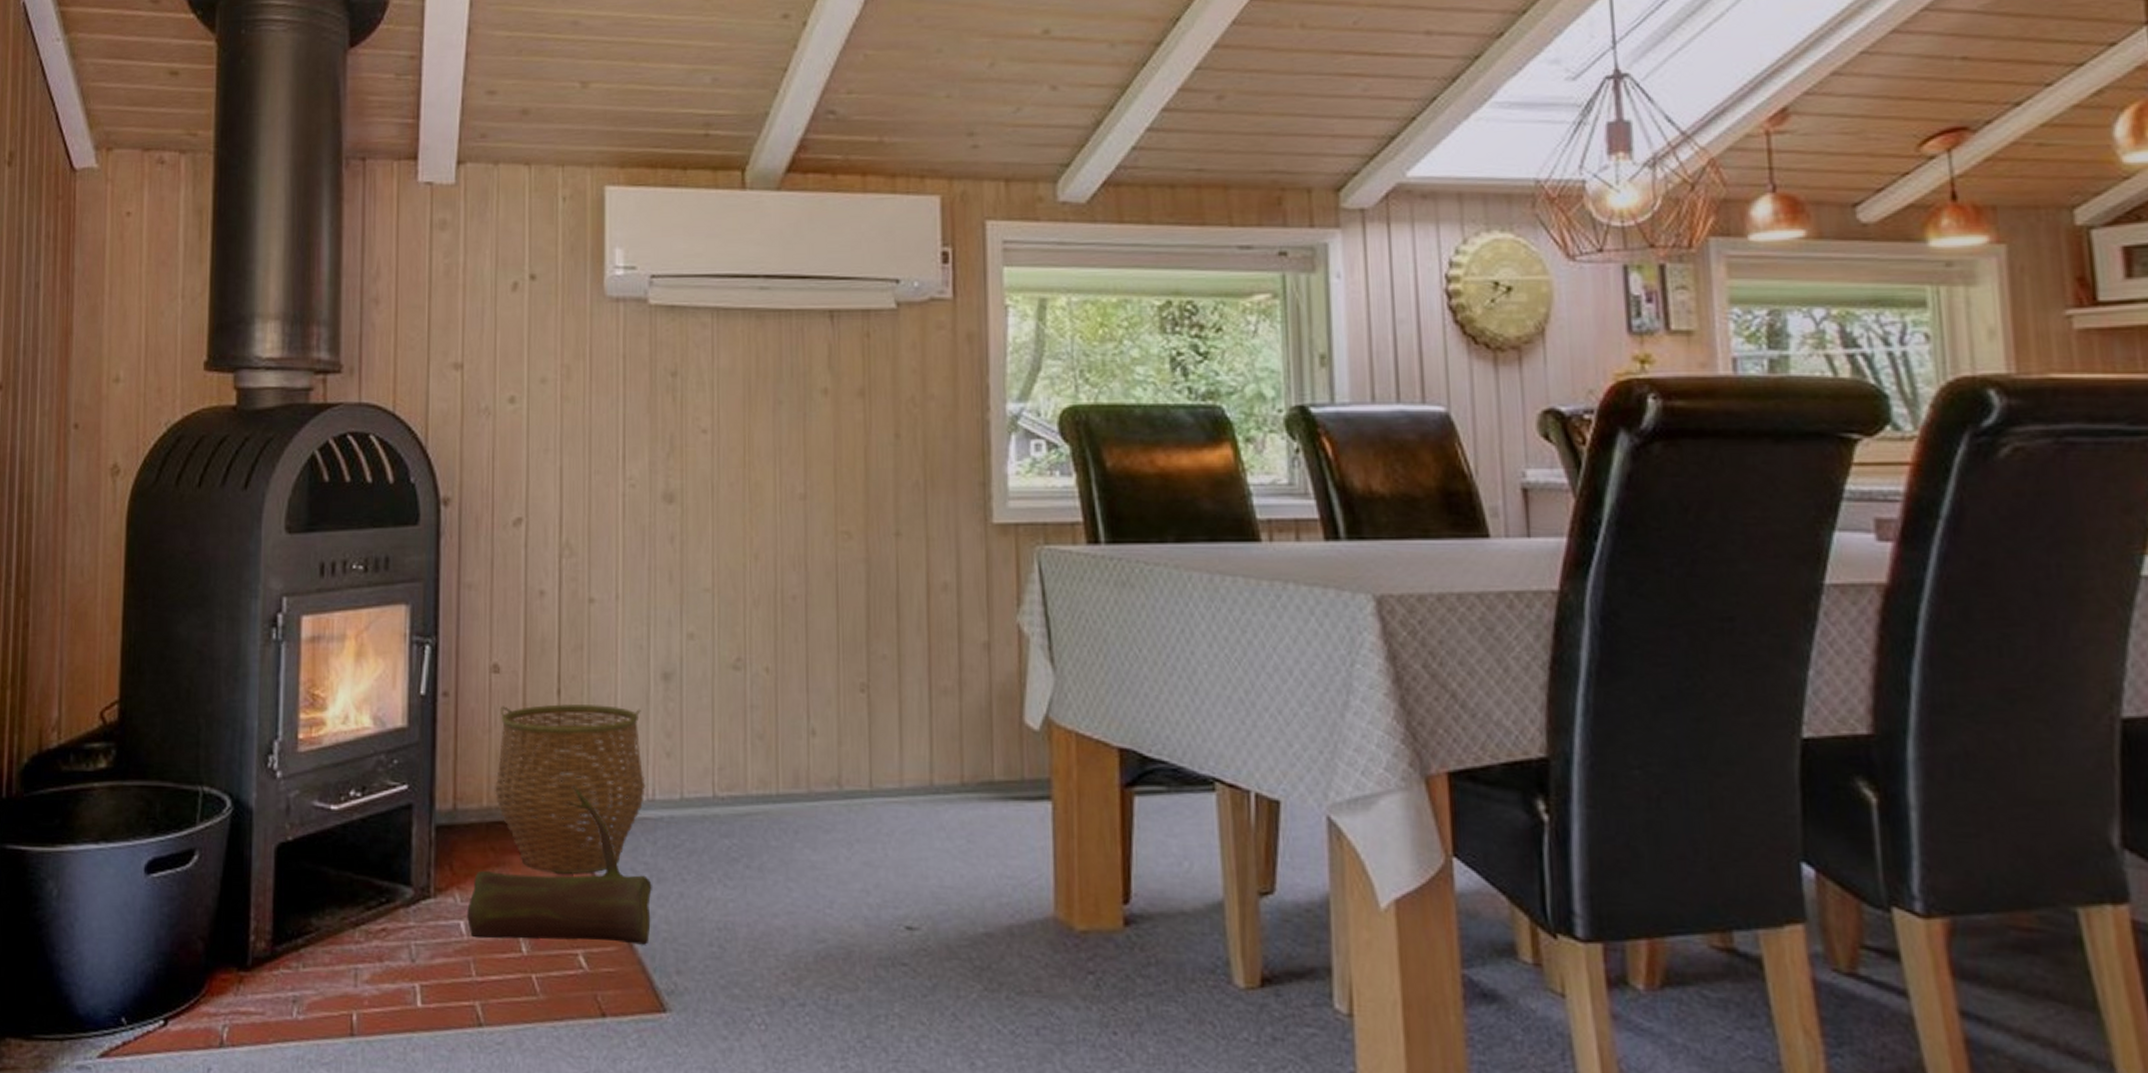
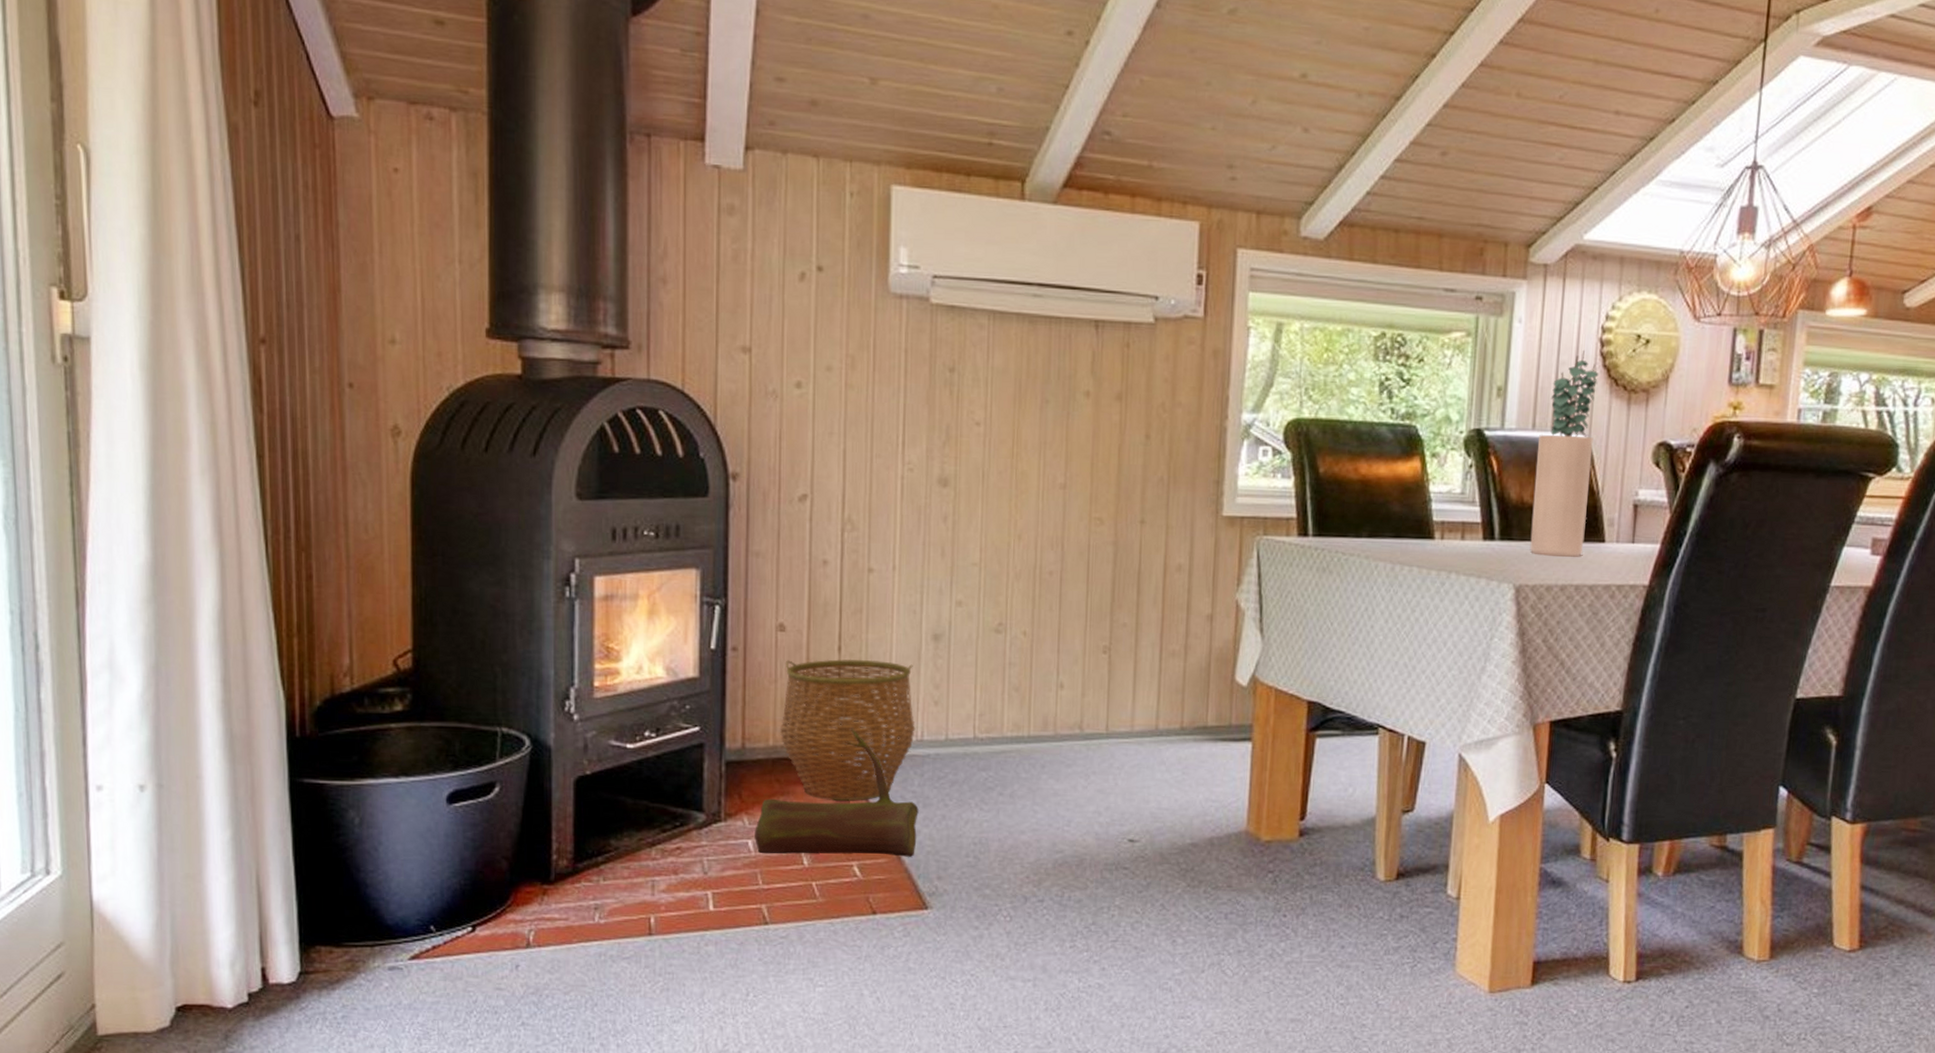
vase: none [1381,305,1462,559] -> present [1529,351,1599,558]

